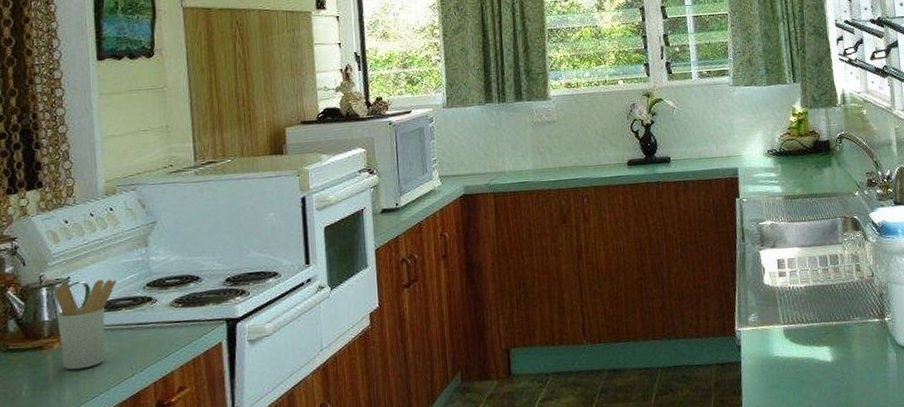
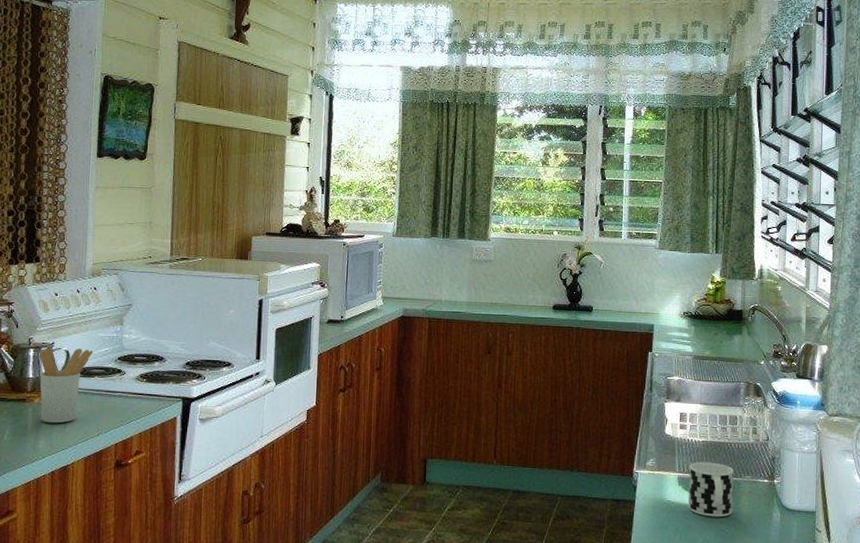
cup: none [794,308,845,368] -> present [688,461,733,518]

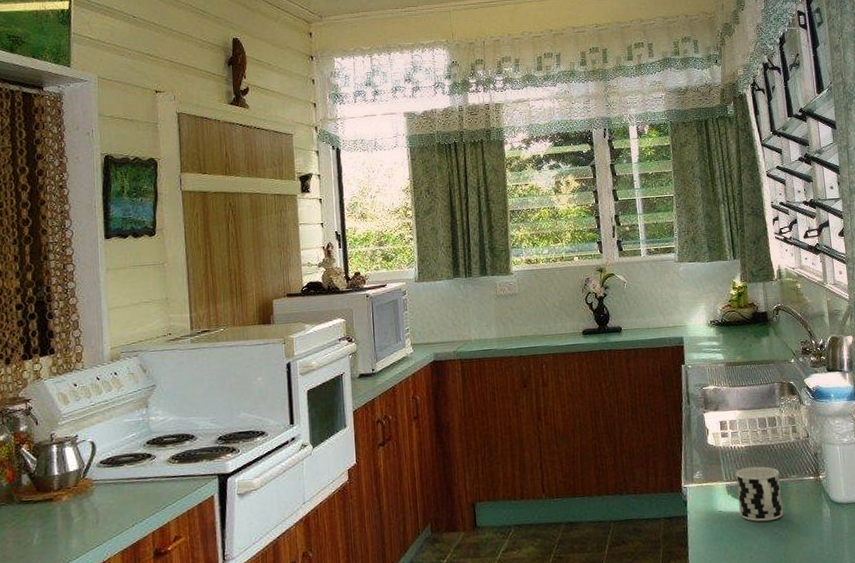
utensil holder: present [39,347,94,424] -> none [63,437,120,521]

